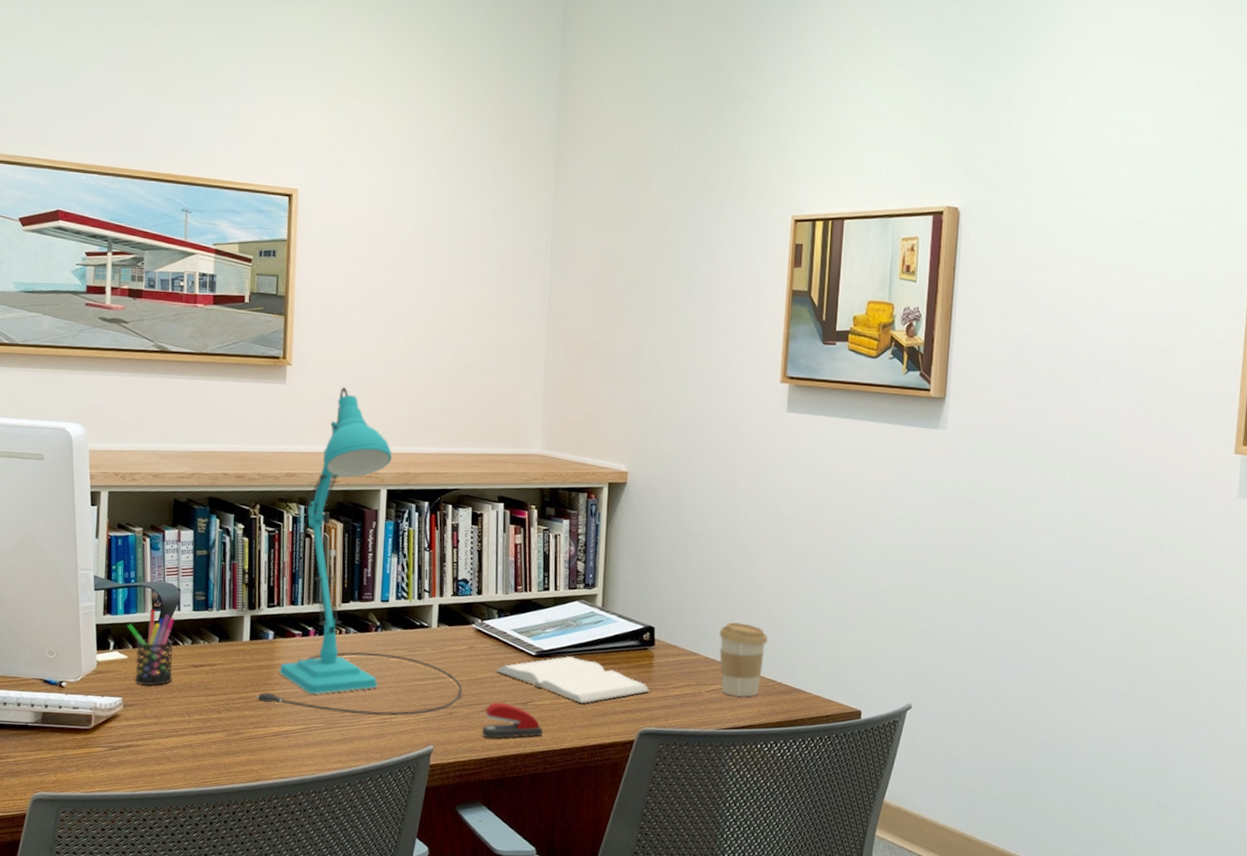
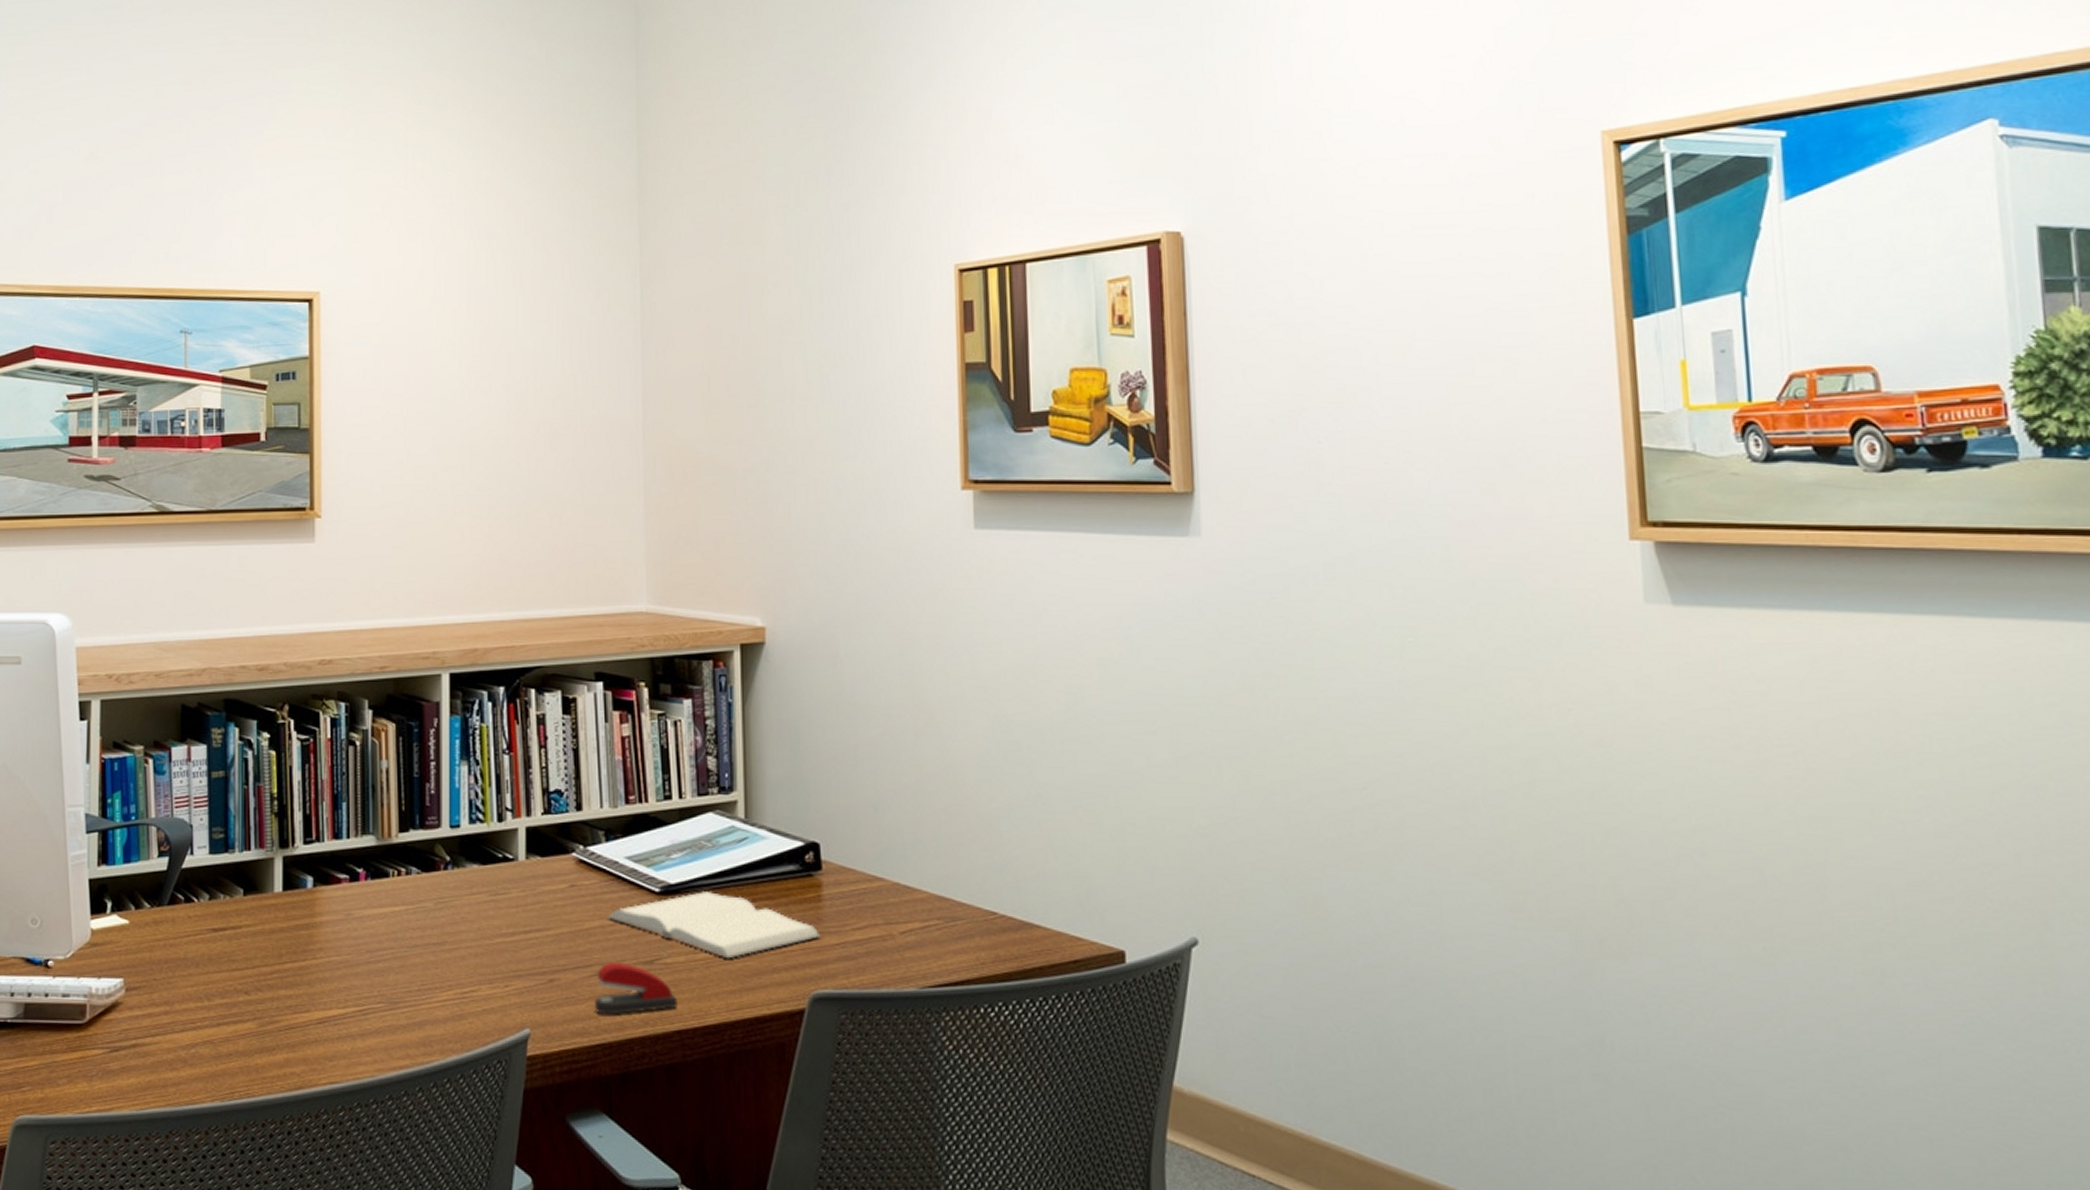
pen holder: present [127,609,175,686] -> none [128,855,187,960]
desk lamp: present [255,387,463,717] -> none [292,541,565,989]
coffee cup: present [719,622,768,697] -> none [911,830,979,939]

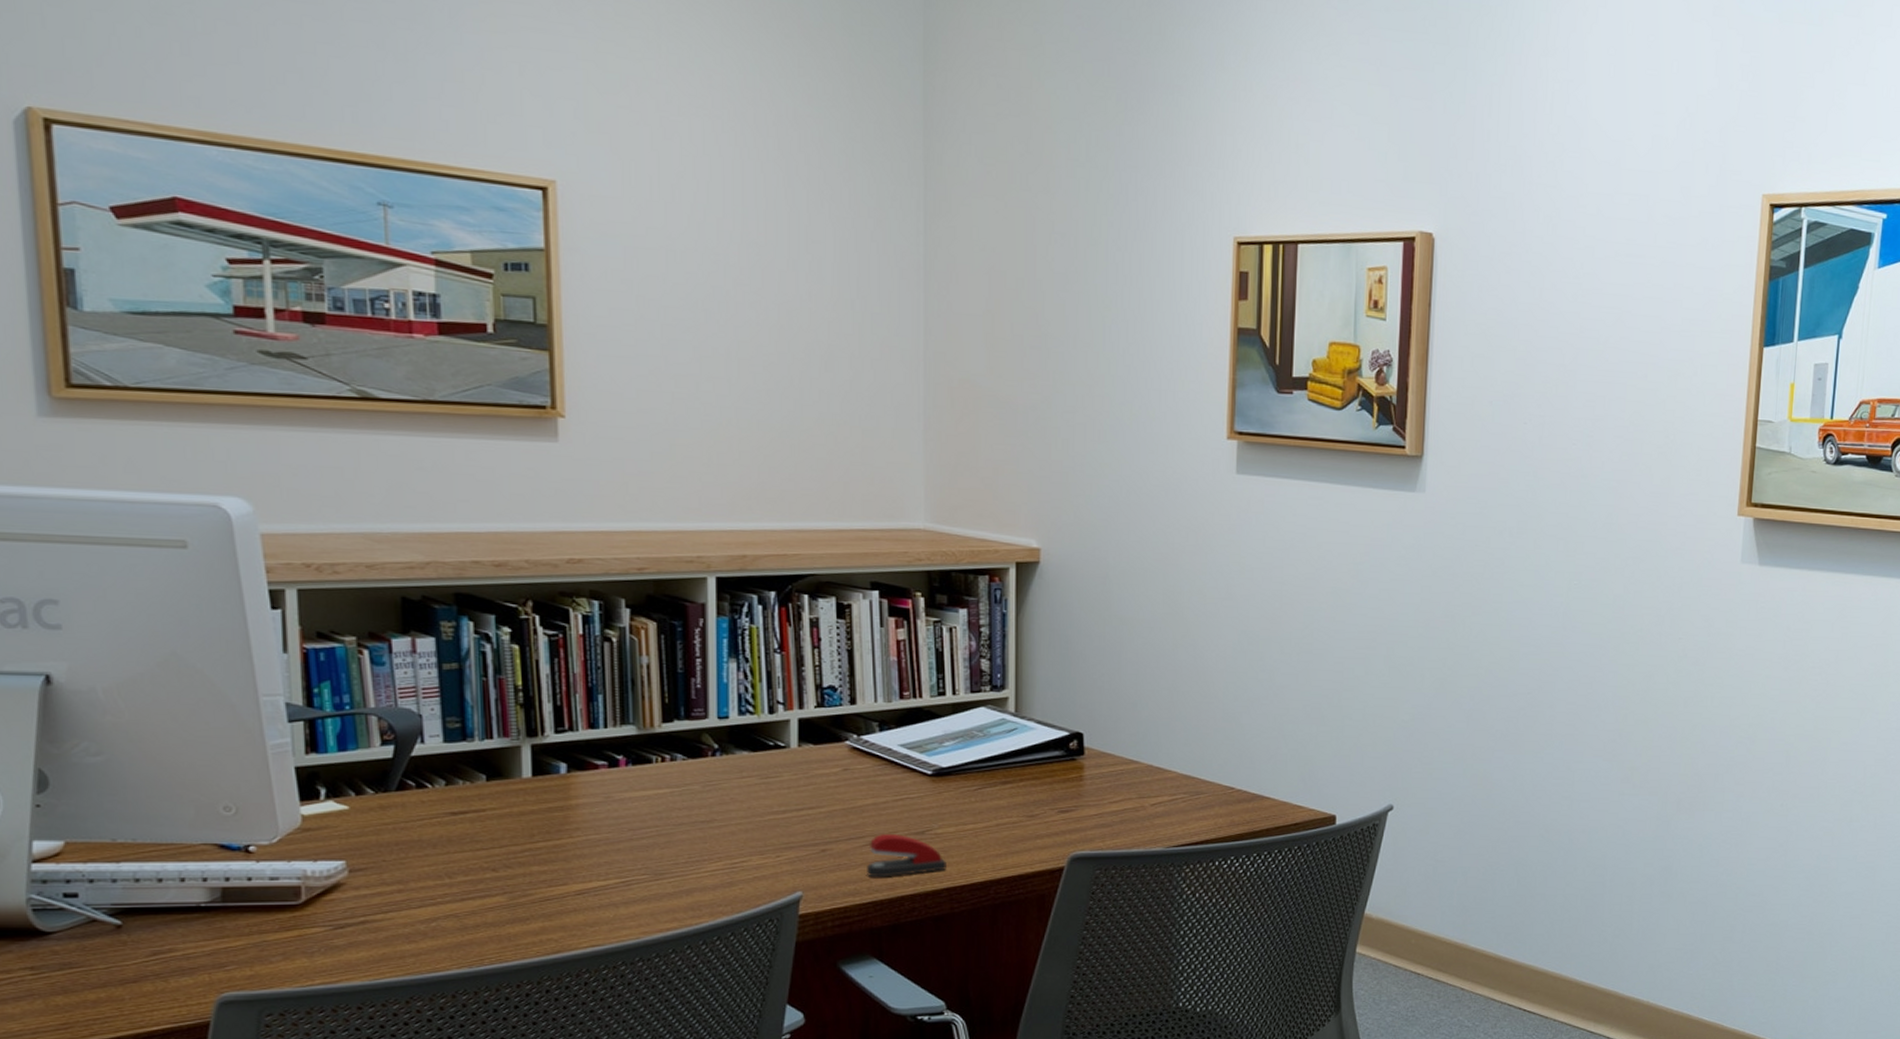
book: present [607,892,821,959] -> none [880,773,1081,829]

